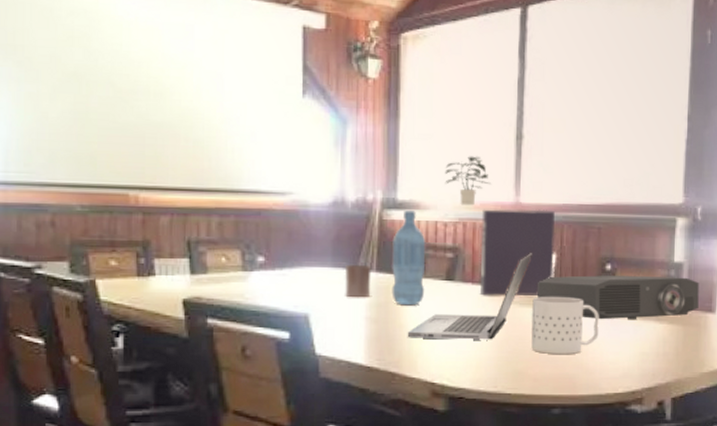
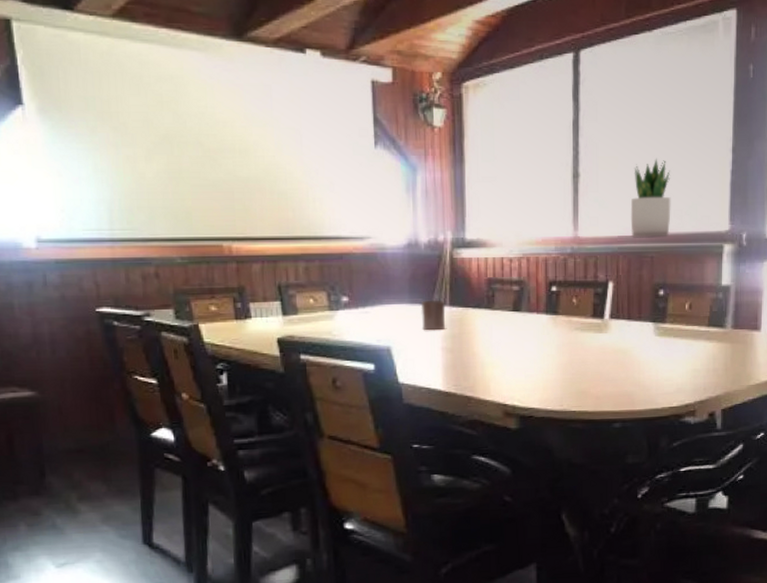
water bottle: present [391,210,426,304] -> none [463,249,495,335]
laptop: present [407,253,532,341] -> none [480,283,591,365]
potted plant: present [445,156,491,206] -> none [508,195,551,242]
binder: present [480,209,556,296] -> none [543,242,612,324]
mug: present [531,297,599,355] -> none [592,322,654,375]
projector: present [538,275,699,320] -> none [597,299,745,341]
planter: none [577,123,621,208] -> present [630,159,671,238]

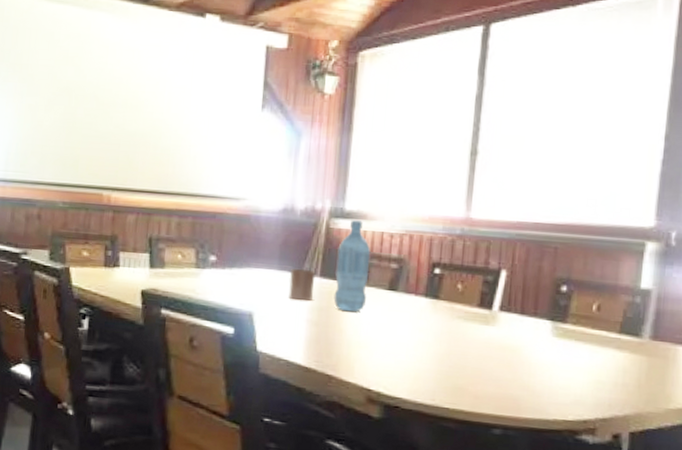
water bottle: none [463,249,495,335] -> present [333,220,371,312]
planter: present [630,159,671,238] -> none [533,141,586,228]

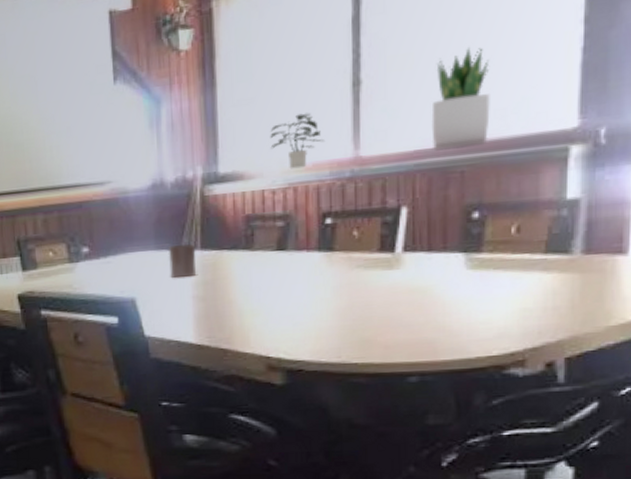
water bottle: present [333,220,371,312] -> none [216,182,255,280]
potted plant: none [393,170,441,219] -> present [270,113,324,169]
planter: none [533,141,586,228] -> present [431,48,490,151]

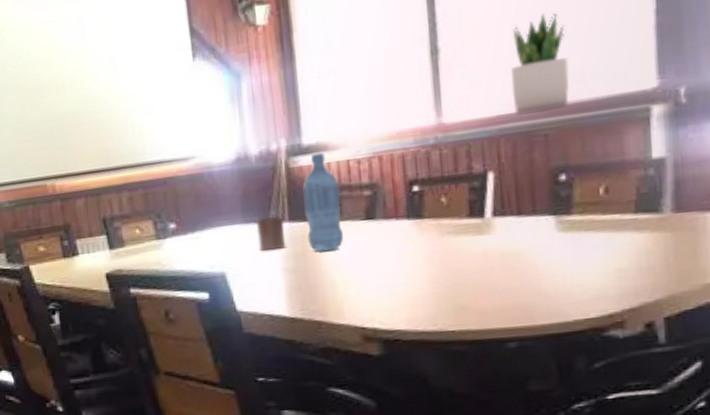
water bottle: none [216,182,255,280] -> present [302,153,344,252]
potted plant: present [270,113,324,169] -> none [351,82,406,139]

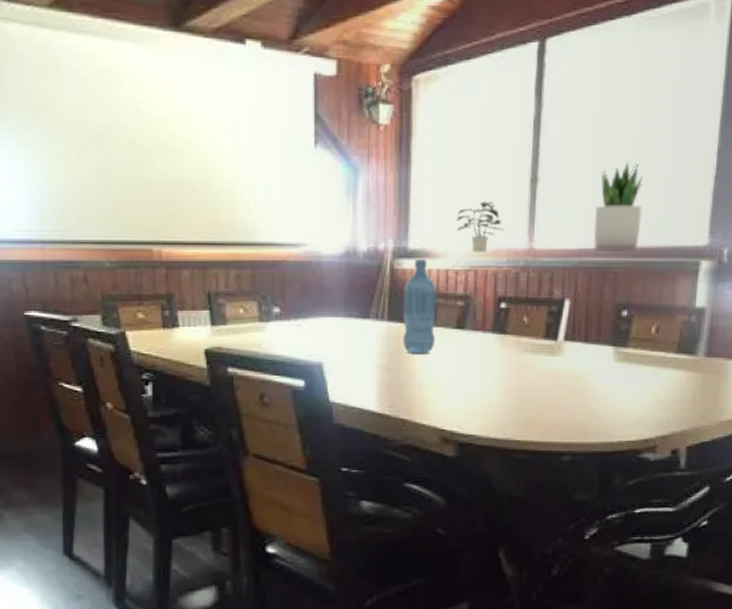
mug: present [255,215,286,251] -> none [356,313,383,346]
potted plant: none [351,82,406,139] -> present [456,201,503,253]

